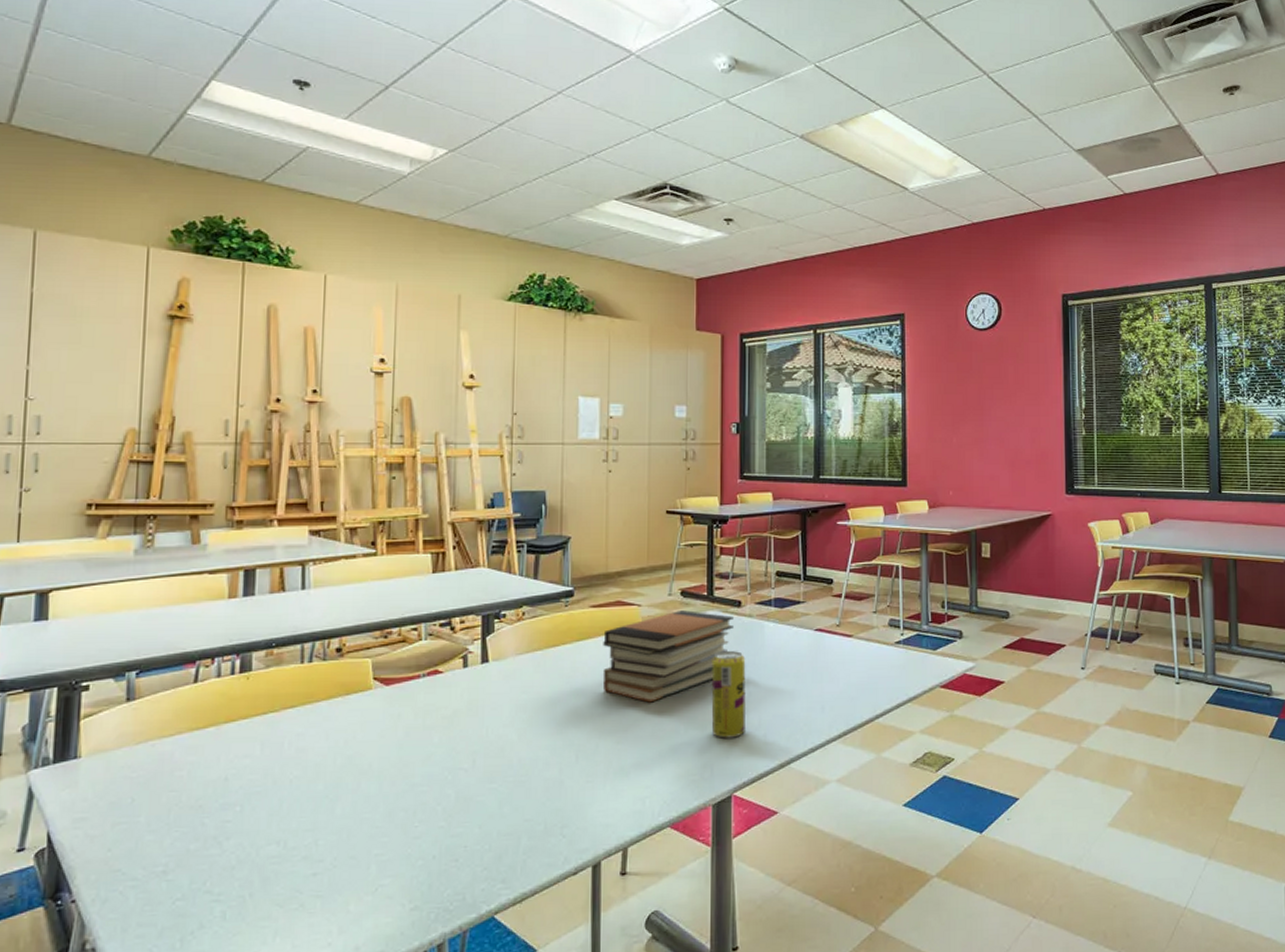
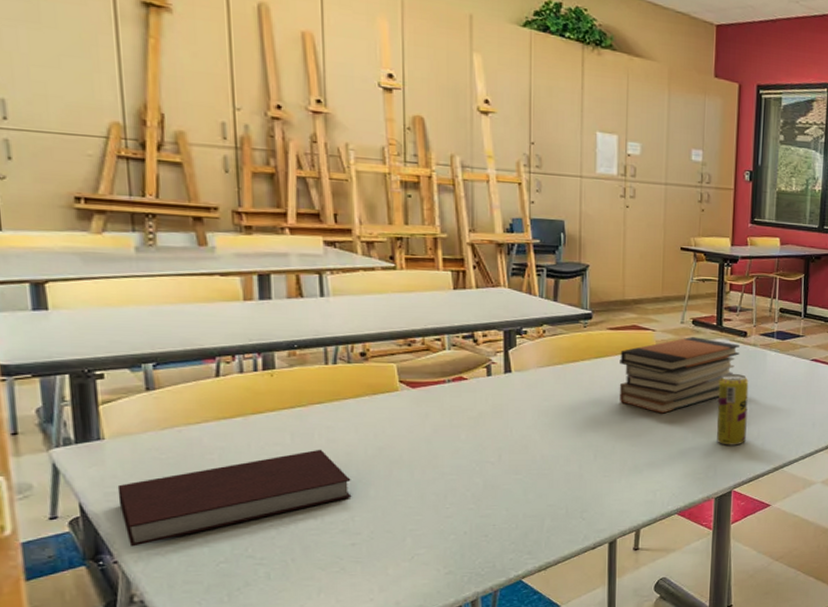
notebook: none [85,760,318,882] -> present [117,449,352,547]

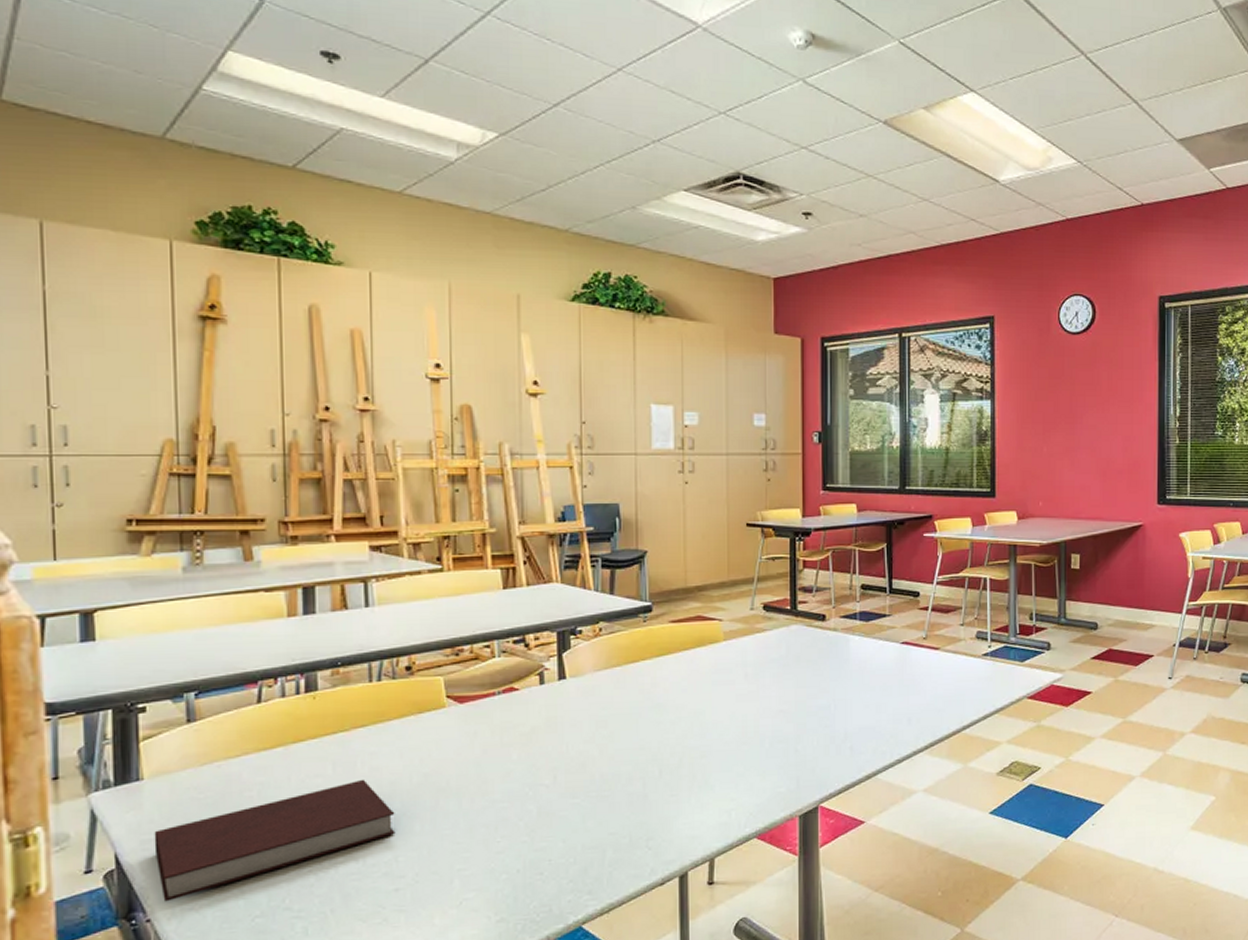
book stack: present [619,337,739,414] -> none [684,625,818,717]
beverage can: present [717,374,749,445] -> none [796,665,831,751]

